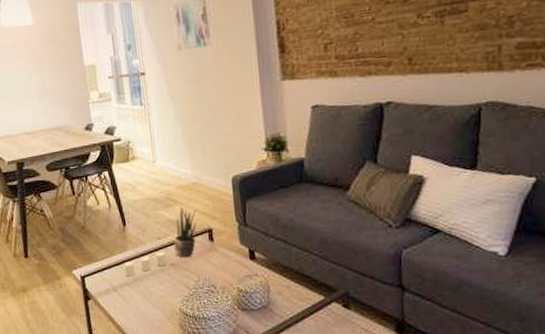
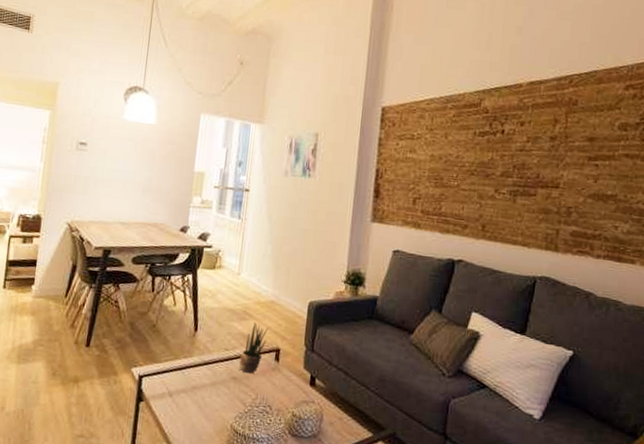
candle: present [124,252,166,277] -> none [185,363,229,384]

